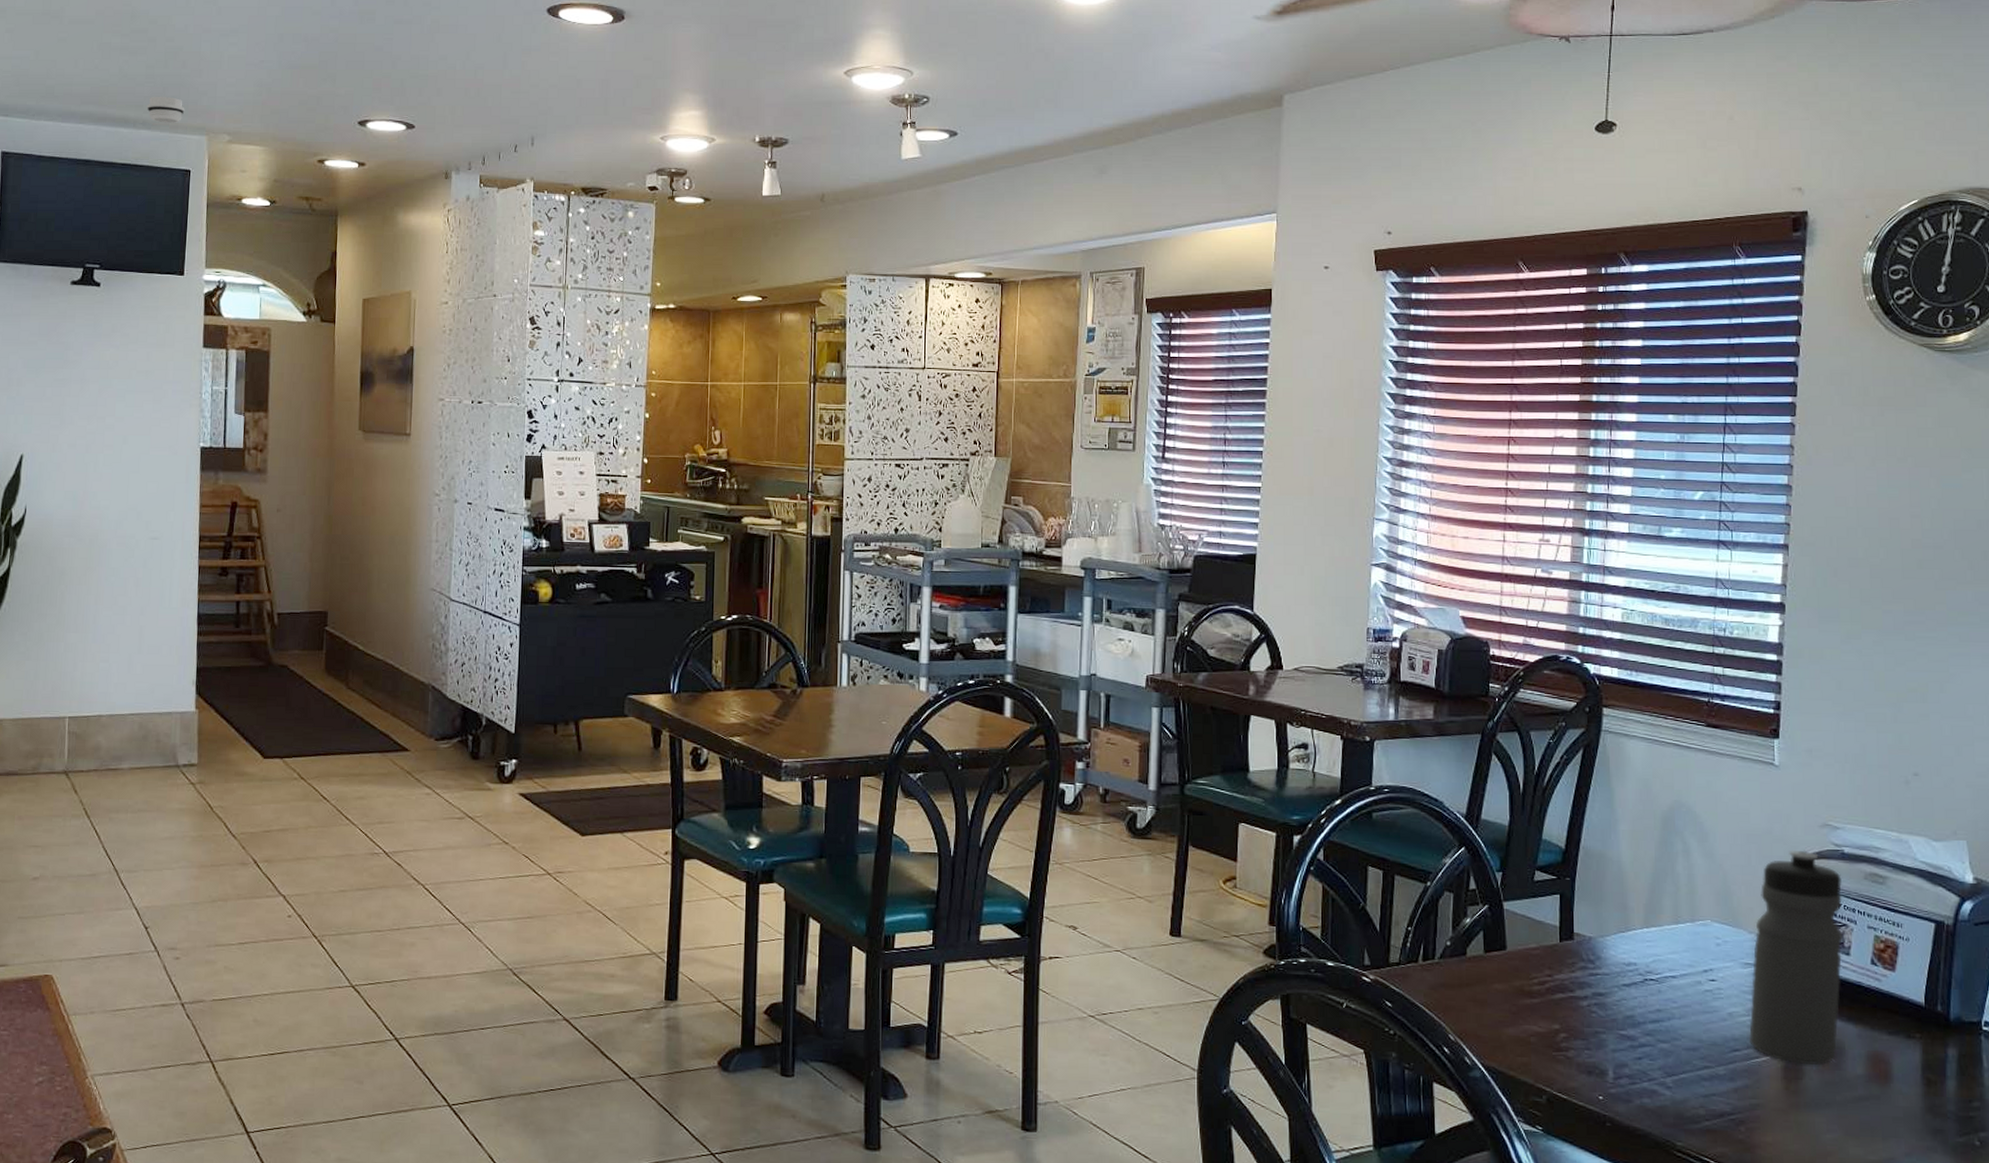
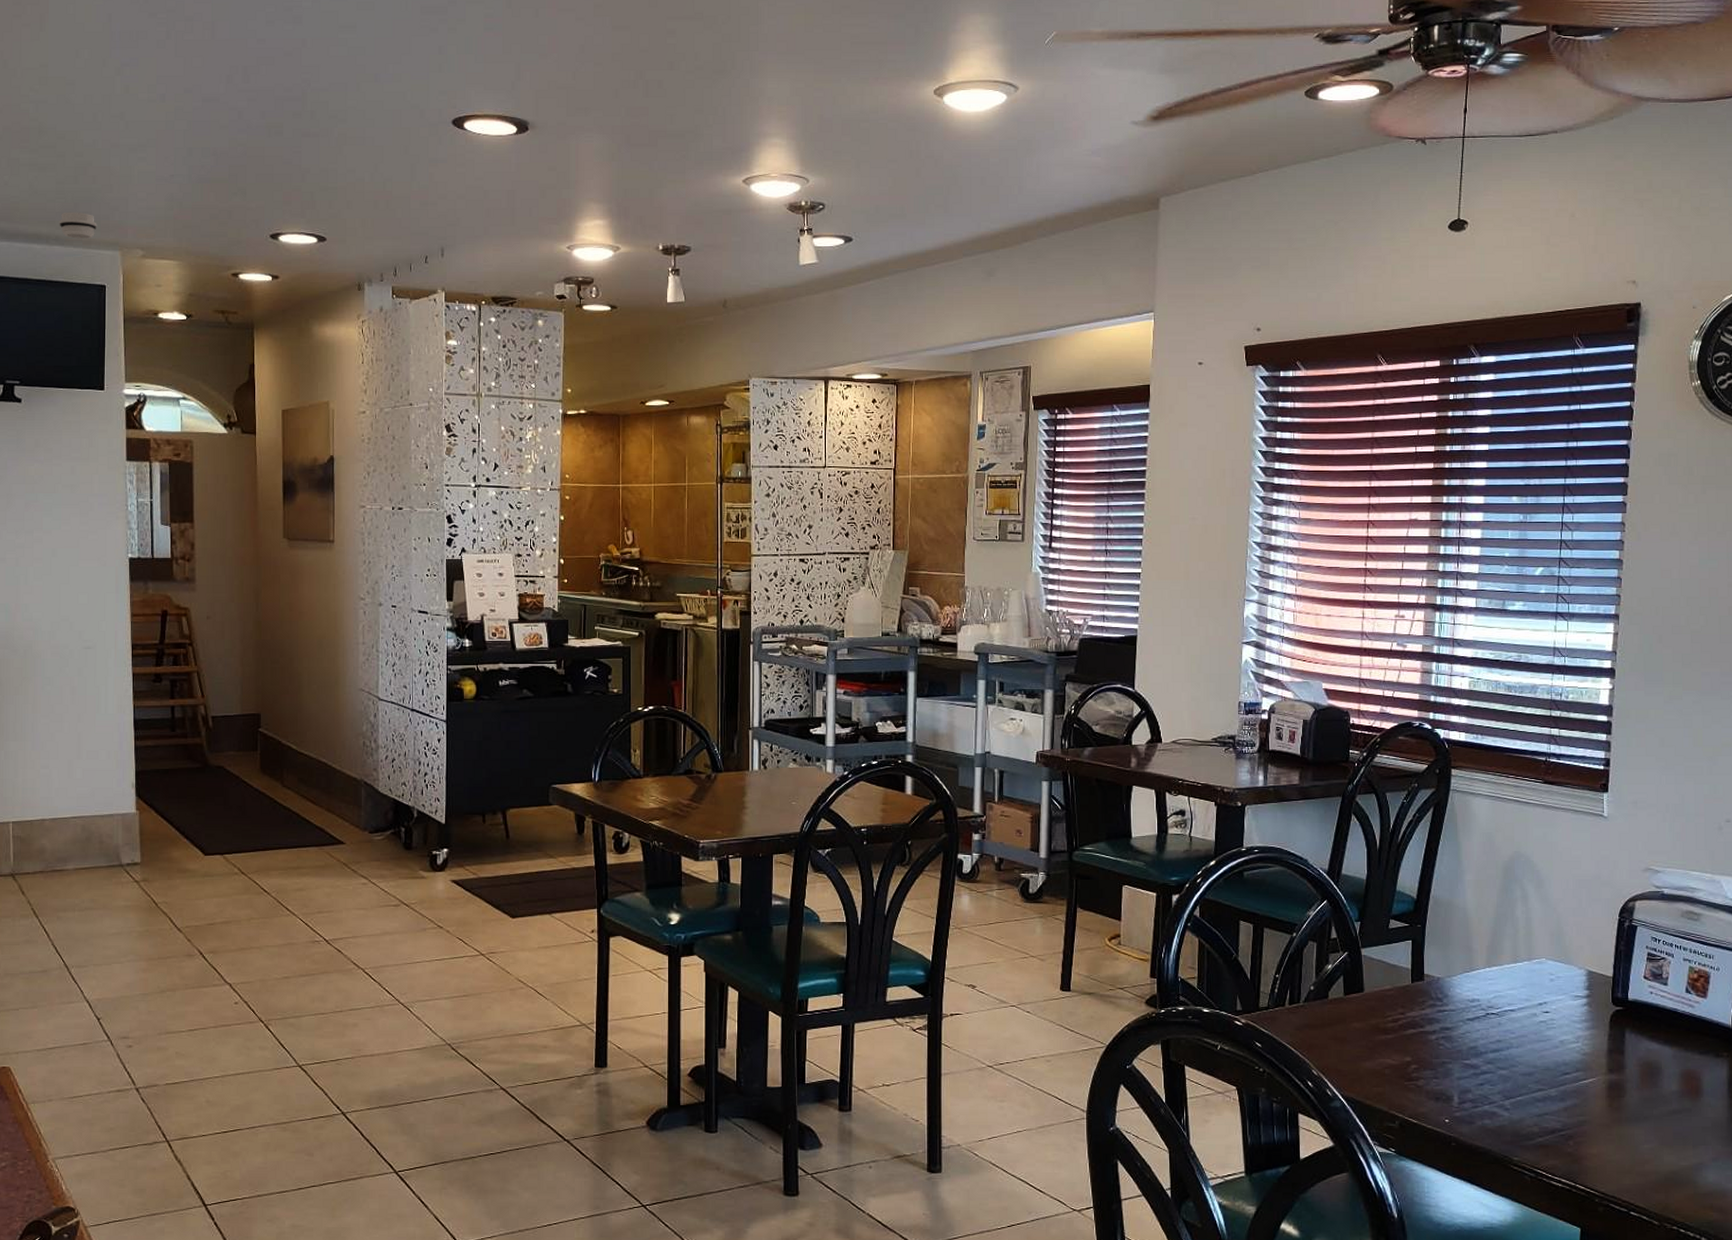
water bottle: present [1749,850,1843,1066] -> none [1578,892,1661,1085]

